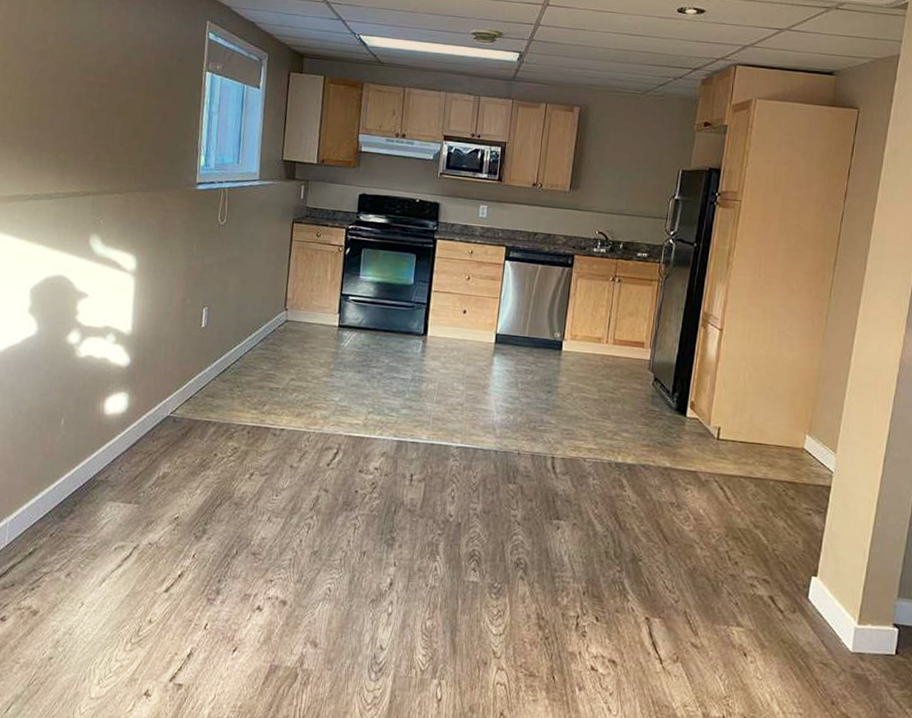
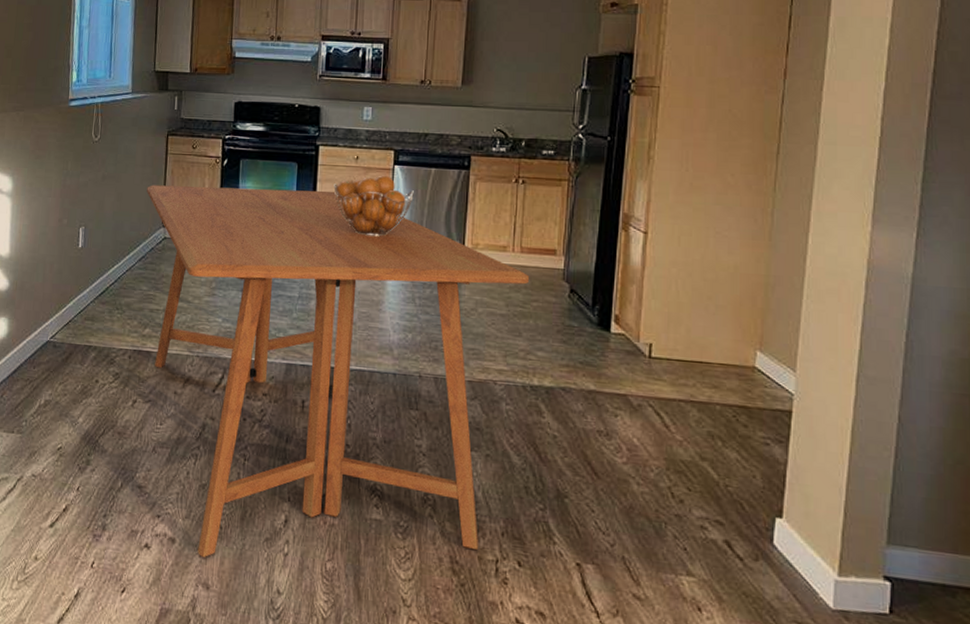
dining table: none [270,269,620,618] -> present [147,185,530,557]
fruit basket: none [448,269,523,326] -> present [334,175,415,237]

